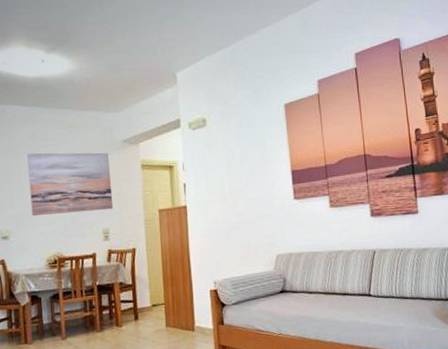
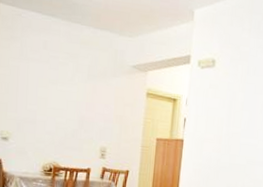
wall art: present [27,152,114,216] -> none [34,61,116,130]

